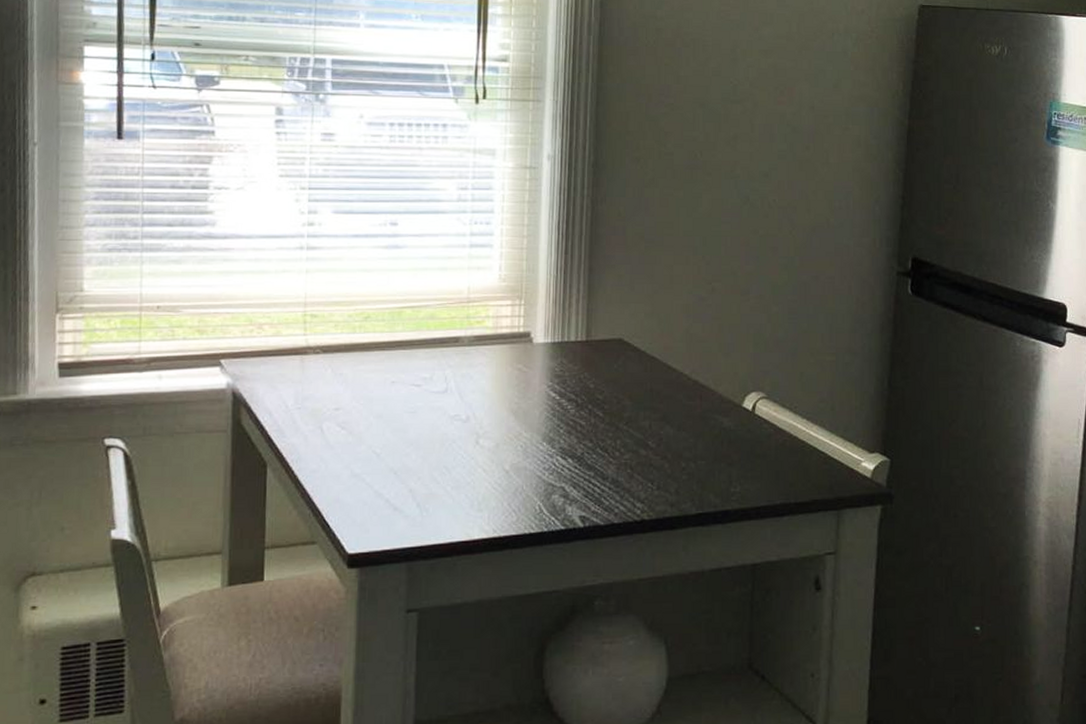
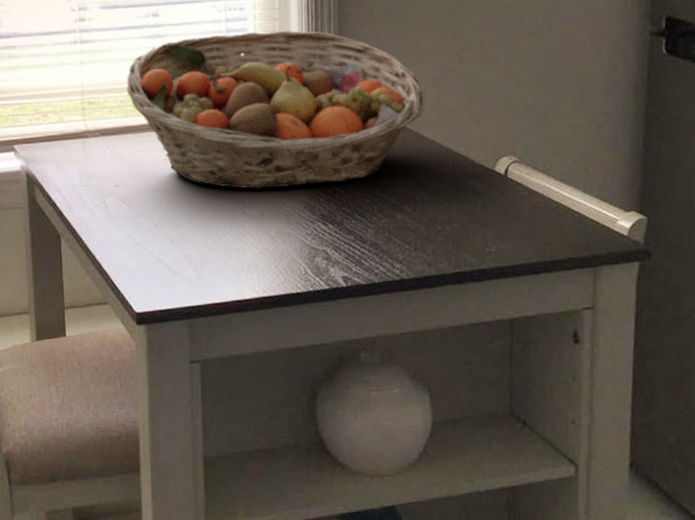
fruit basket: none [356,248,676,418] -> present [126,30,426,189]

